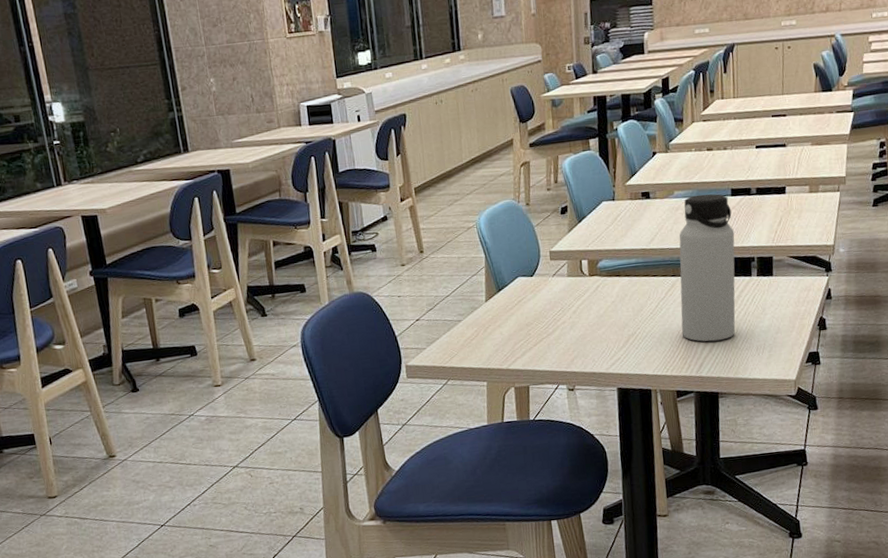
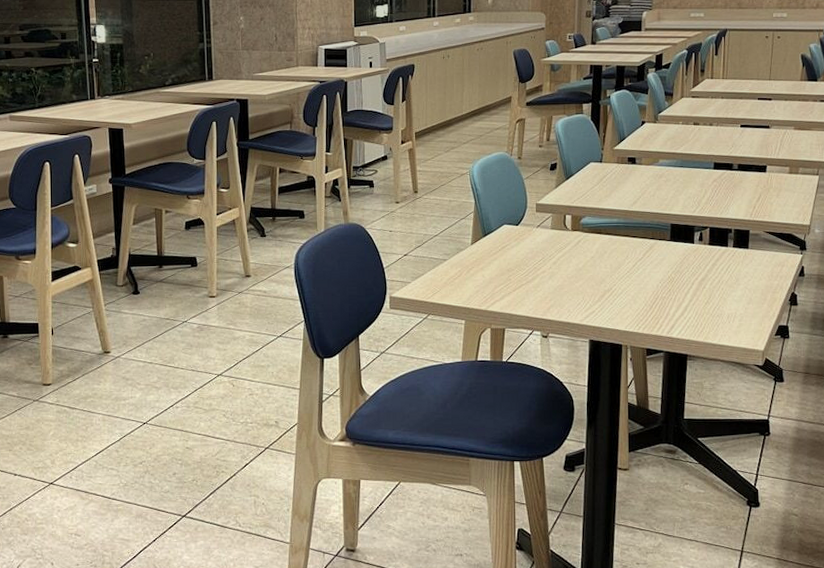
water bottle: present [679,194,736,342] -> none [656,165,714,305]

